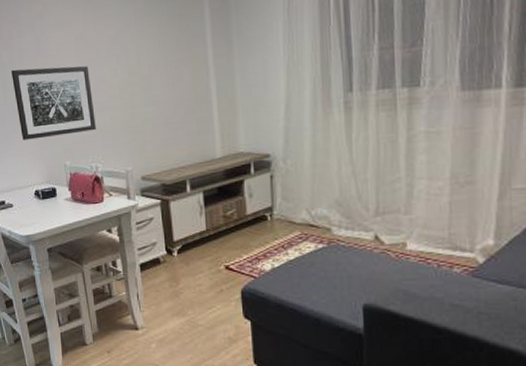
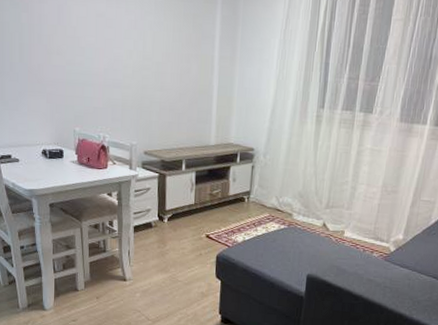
wall art: present [11,66,96,140] -> none [29,32,108,104]

